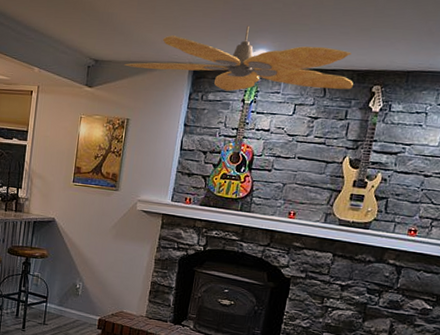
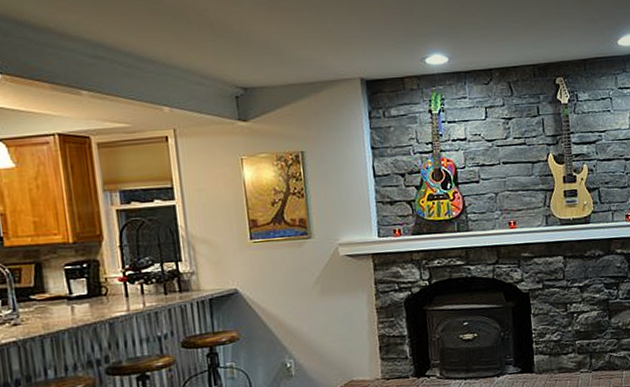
ceiling fan: present [124,25,353,91] -> none [282,30,537,104]

